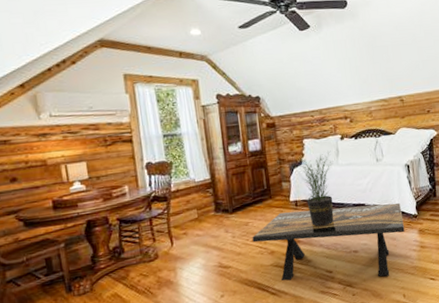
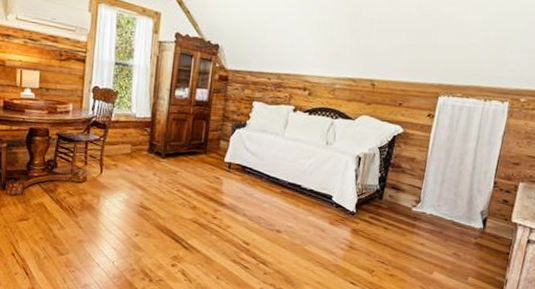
coffee table: present [252,202,405,281] -> none [177,170,340,266]
potted plant: present [300,151,334,227] -> none [240,119,279,197]

